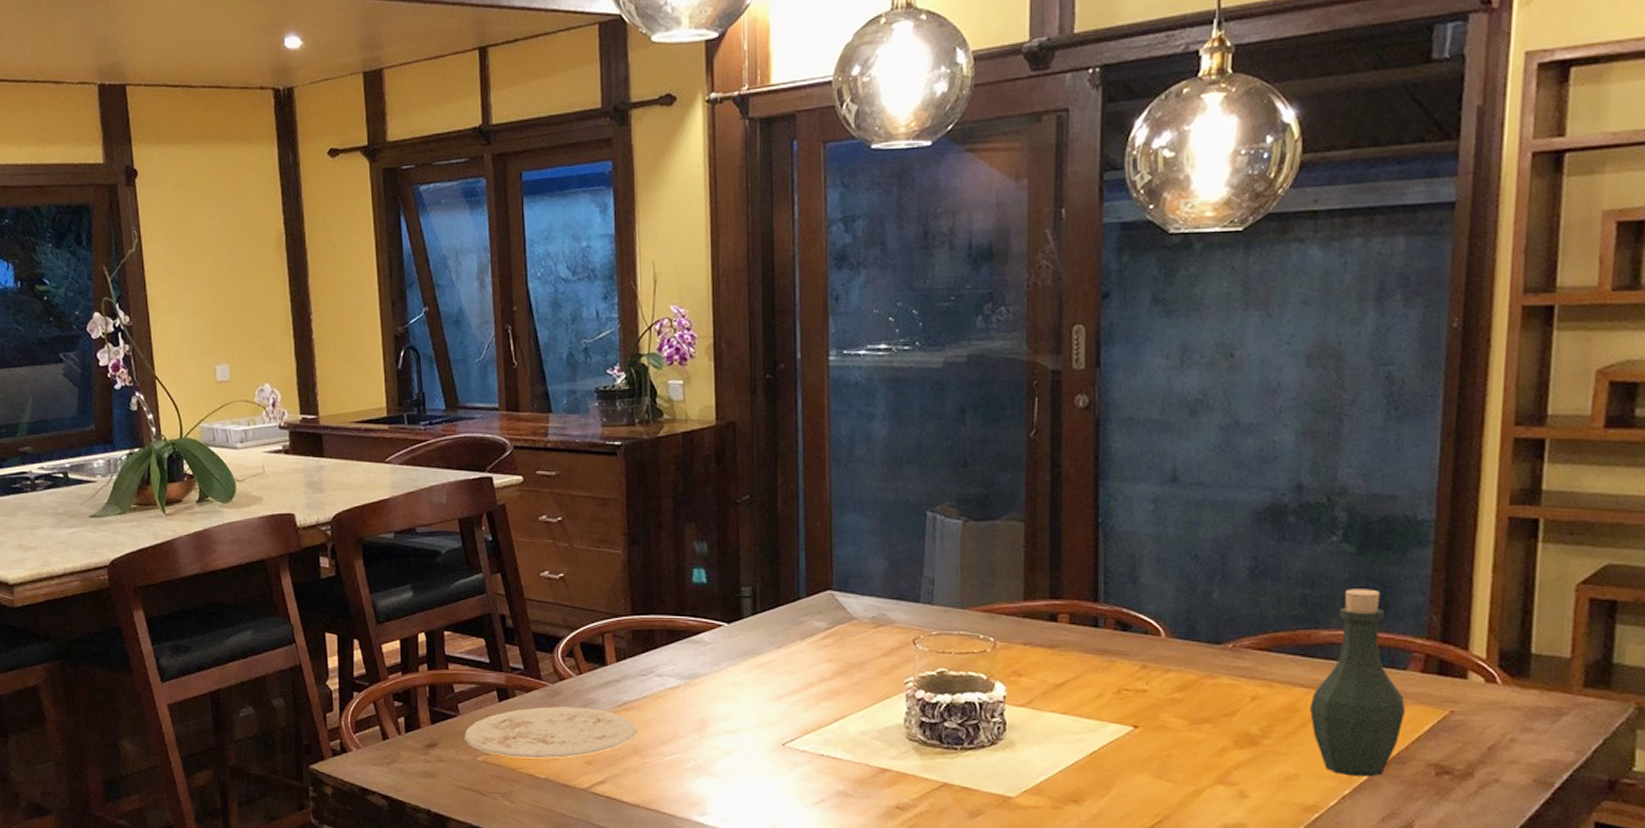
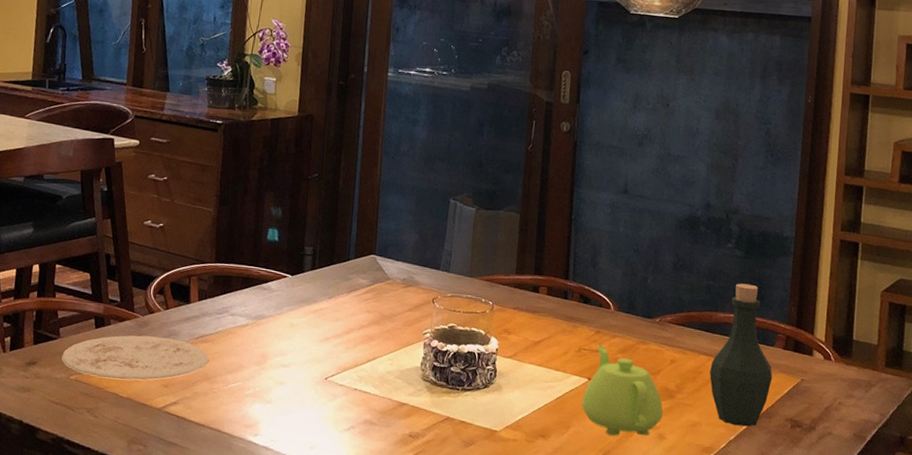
teapot: none [1126,683,1244,797] -> present [582,345,663,436]

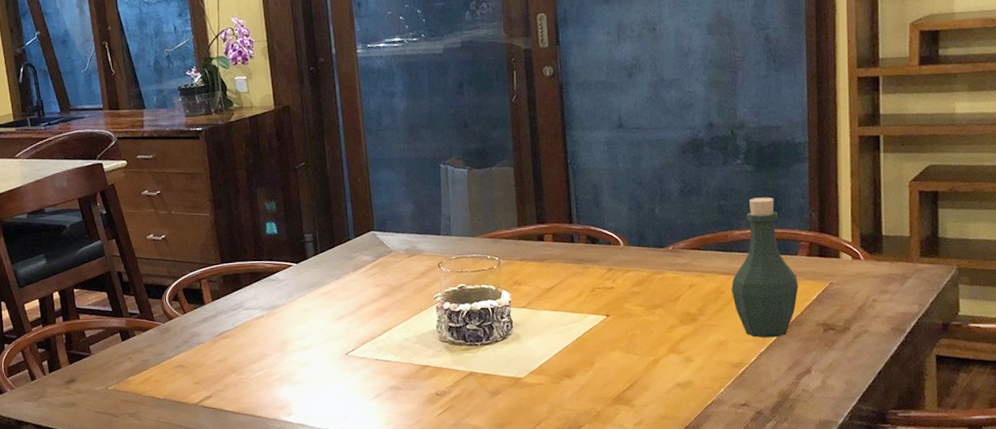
plate: present [61,335,209,381] -> none [97,339,233,385]
teapot: present [582,345,663,436] -> none [603,281,688,366]

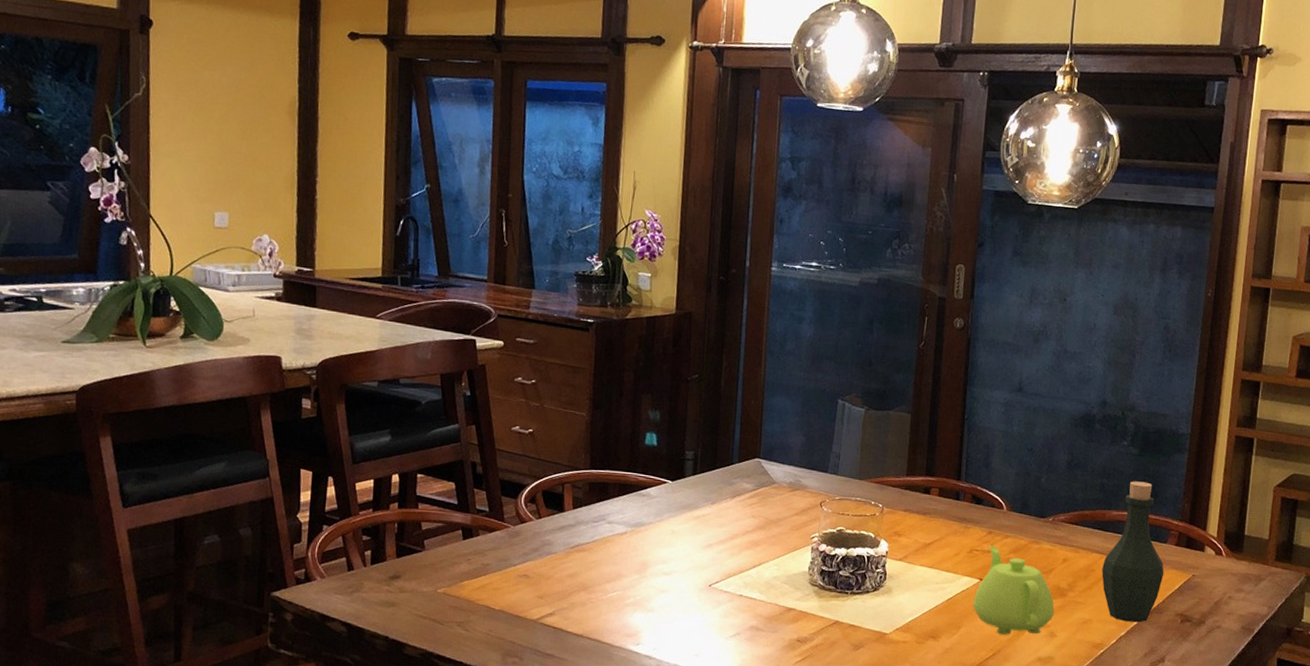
teapot: none [603,281,688,366] -> present [973,545,1055,635]

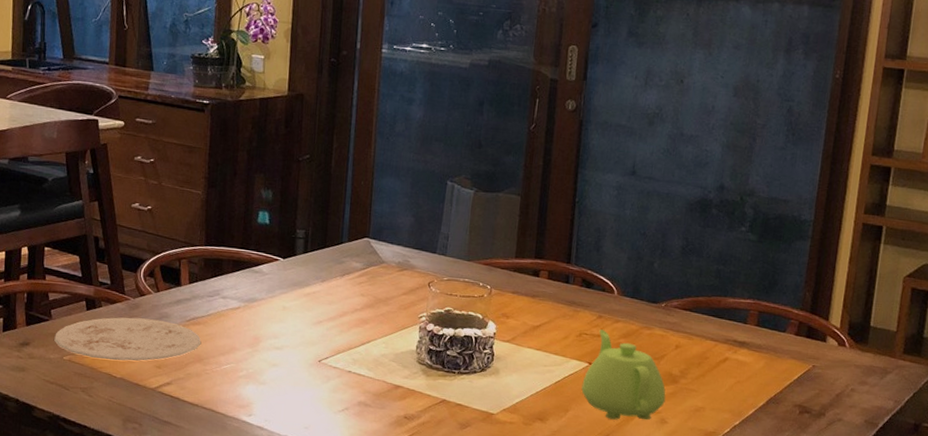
plate: none [427,546,586,592] -> present [54,317,201,362]
bottle: present [1101,481,1164,623] -> none [716,268,783,412]

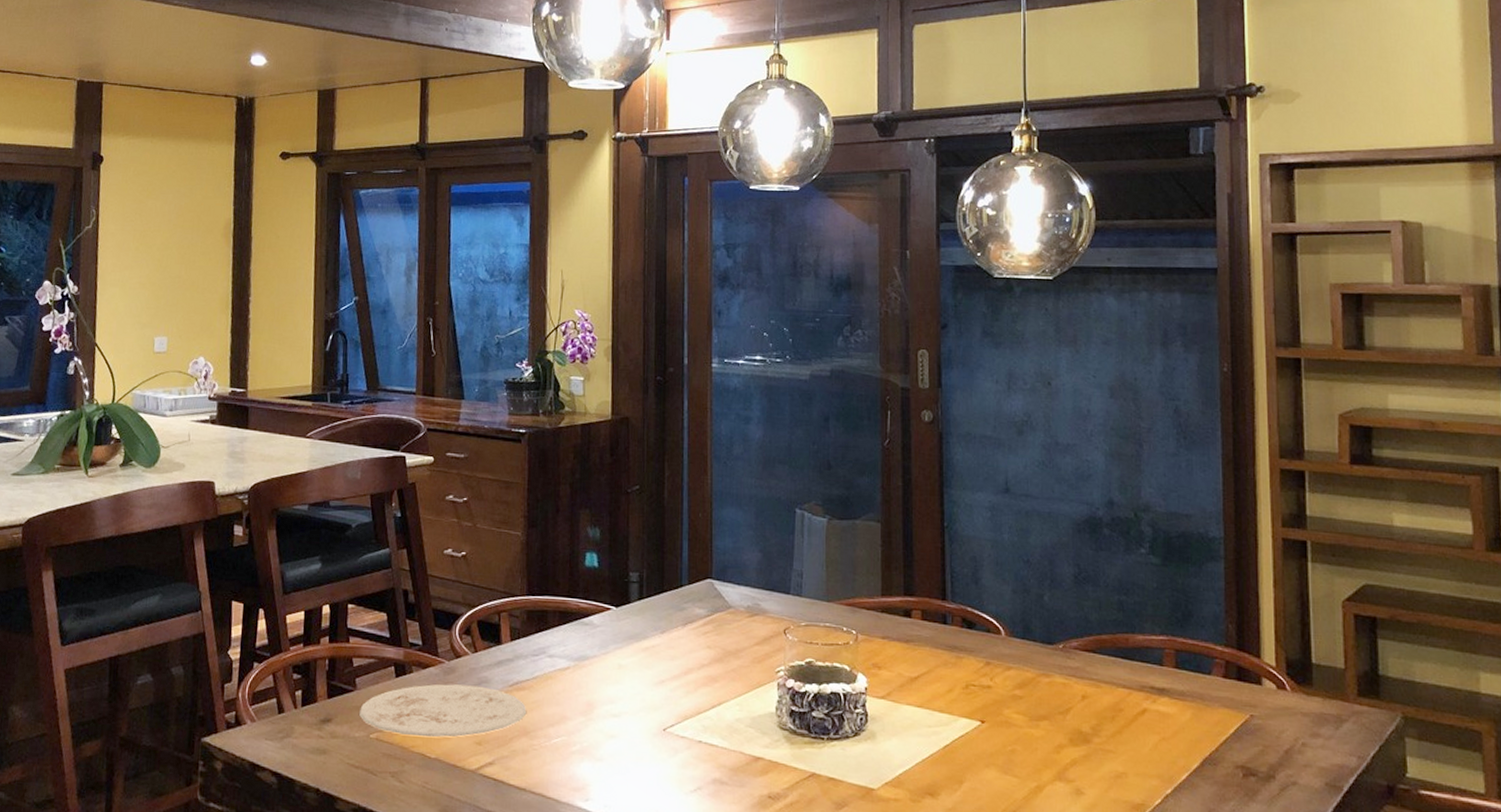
teapot: present [581,329,666,420] -> none [976,679,1078,792]

